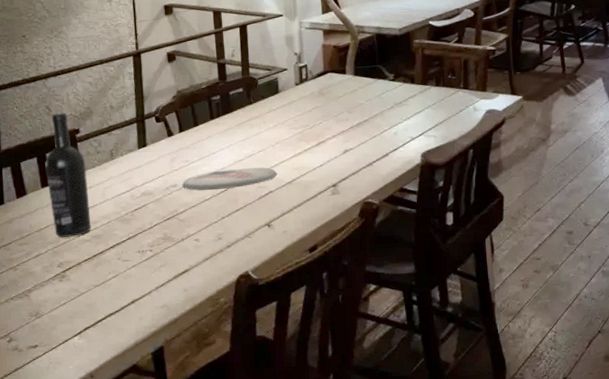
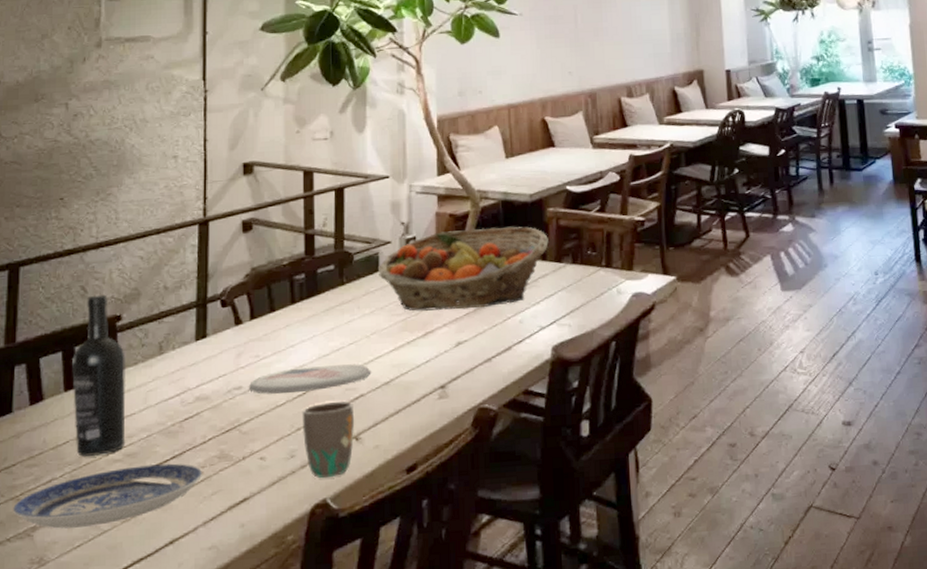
plate: none [13,243,152,291] -> present [13,463,202,529]
mug: none [225,197,267,255] -> present [303,401,355,478]
fruit basket: none [277,55,416,125] -> present [377,226,548,311]

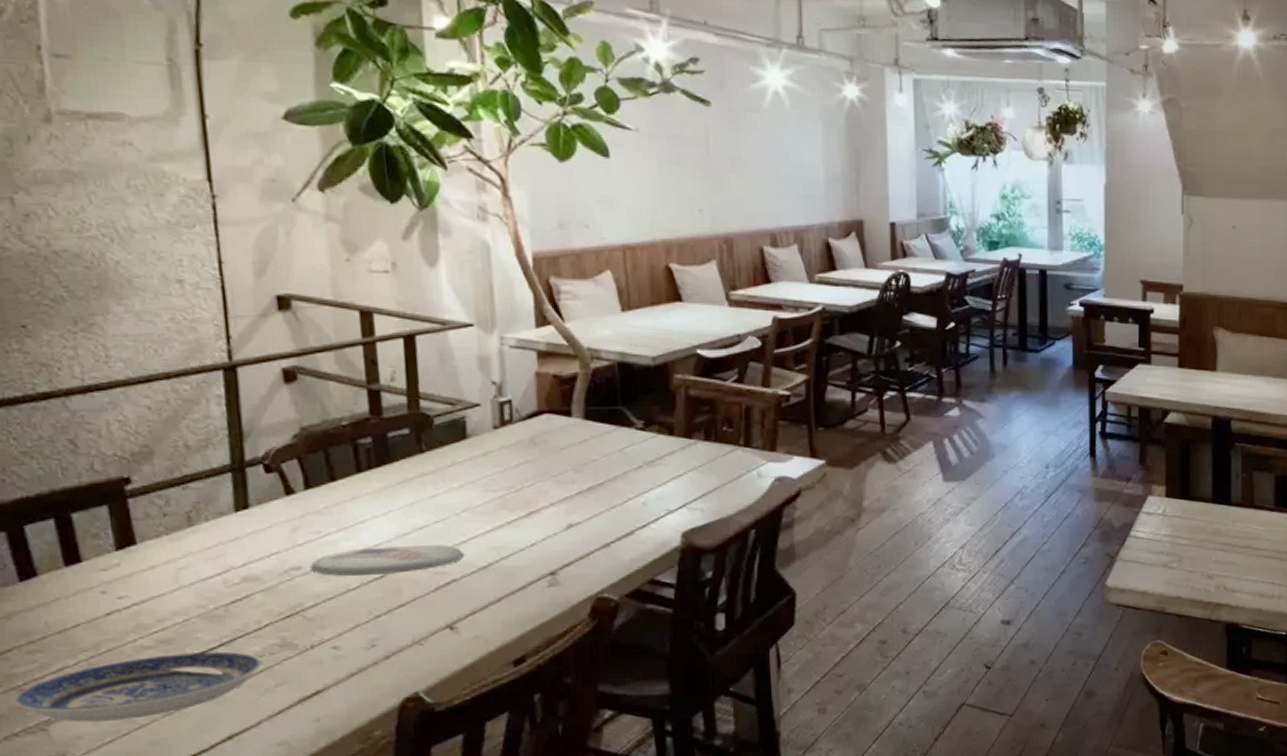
wine bottle: present [72,294,126,457] -> none [70,451,156,642]
mug: present [303,401,355,478] -> none [382,587,448,670]
fruit basket: present [377,226,548,311] -> none [465,393,676,488]

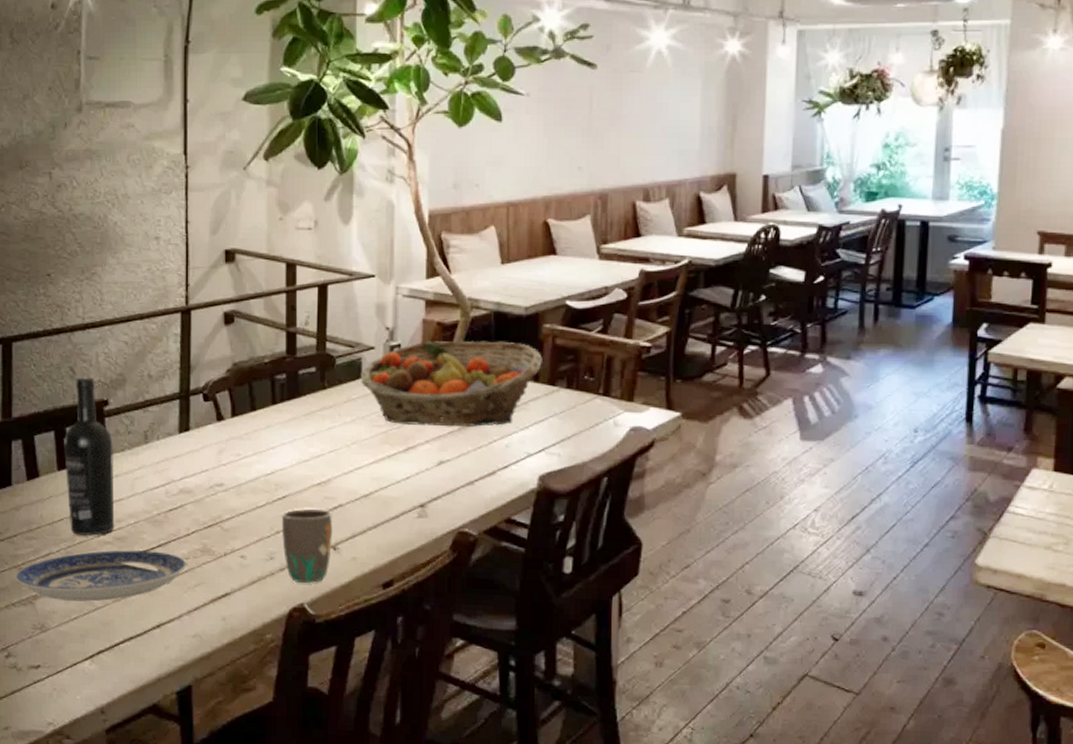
wine bottle: none [70,451,156,642] -> present [64,377,115,536]
plate: present [309,545,465,577] -> none [229,471,351,496]
mug: none [382,587,448,670] -> present [282,509,333,583]
fruit basket: none [465,393,676,488] -> present [360,340,542,427]

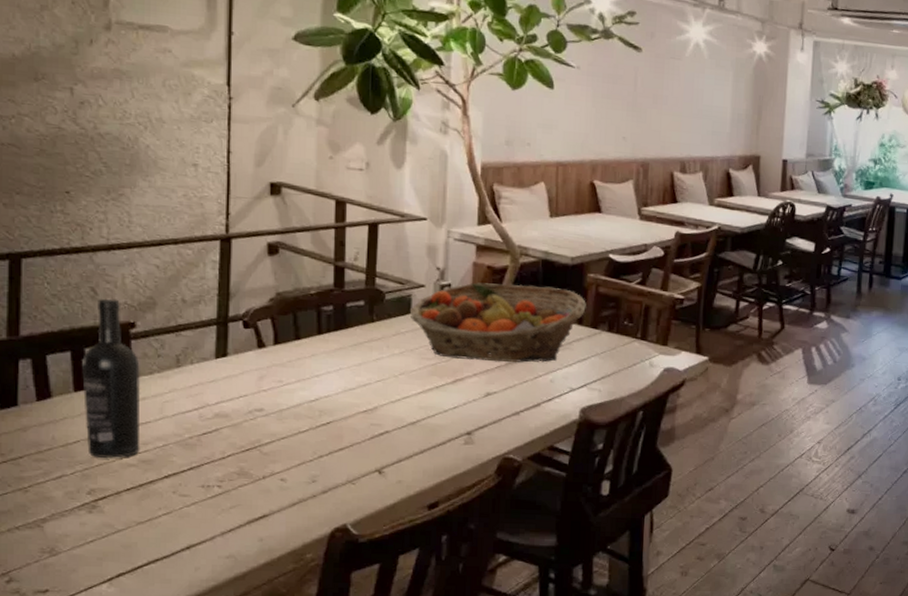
plate: present [16,550,186,602] -> none [21,472,220,525]
mug: present [282,509,333,583] -> none [325,435,379,505]

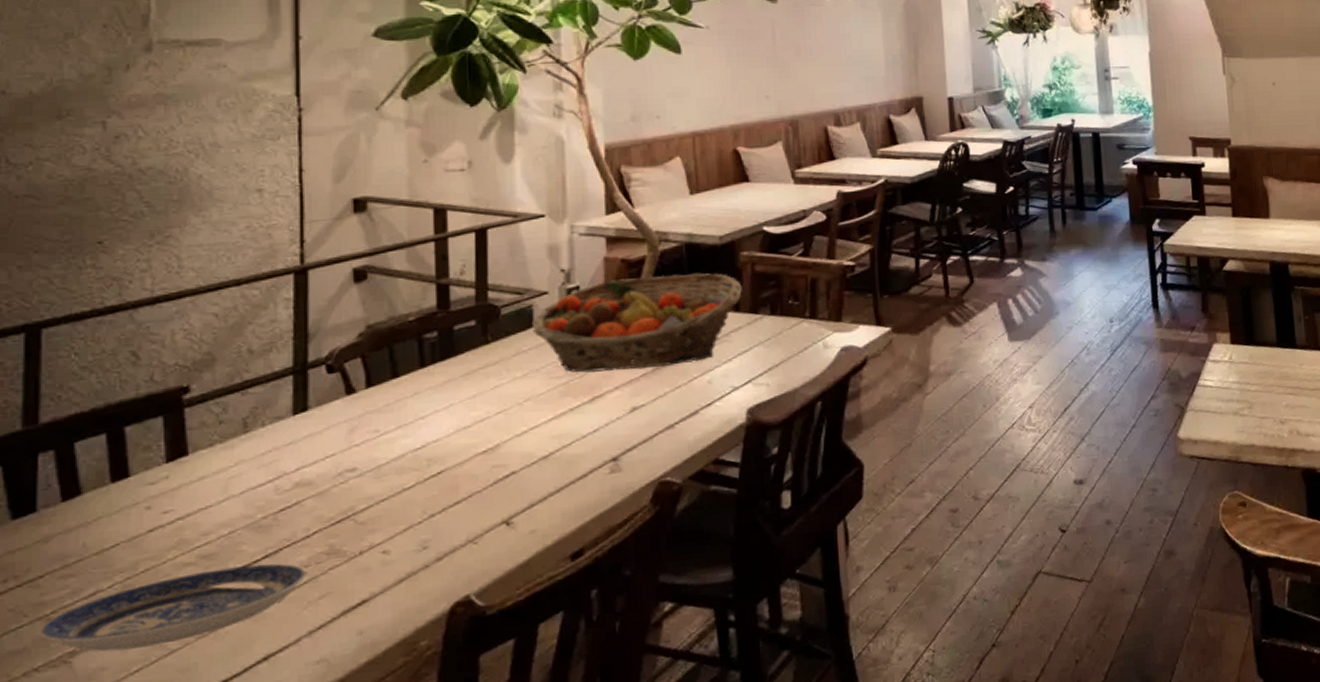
plate: none [21,472,220,525] -> present [42,563,305,652]
wine bottle: present [82,298,141,458] -> none [121,361,199,562]

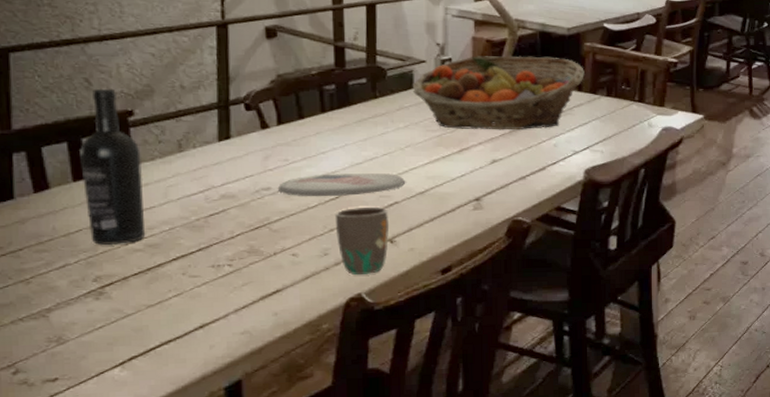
plate: present [42,563,305,652] -> none [23,255,231,311]
wine bottle: none [121,361,199,562] -> present [80,88,146,245]
plate: none [365,436,525,476] -> present [277,173,406,197]
mug: none [438,480,505,572] -> present [336,207,390,275]

